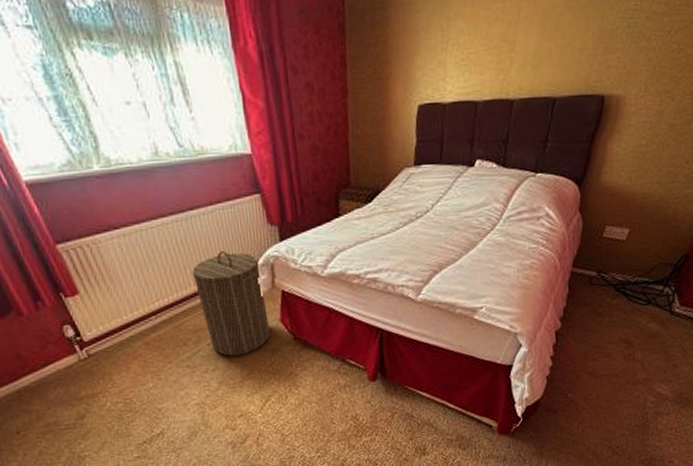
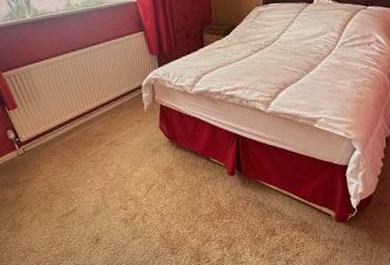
laundry hamper: present [192,251,270,356] -> none [94,75,152,154]

